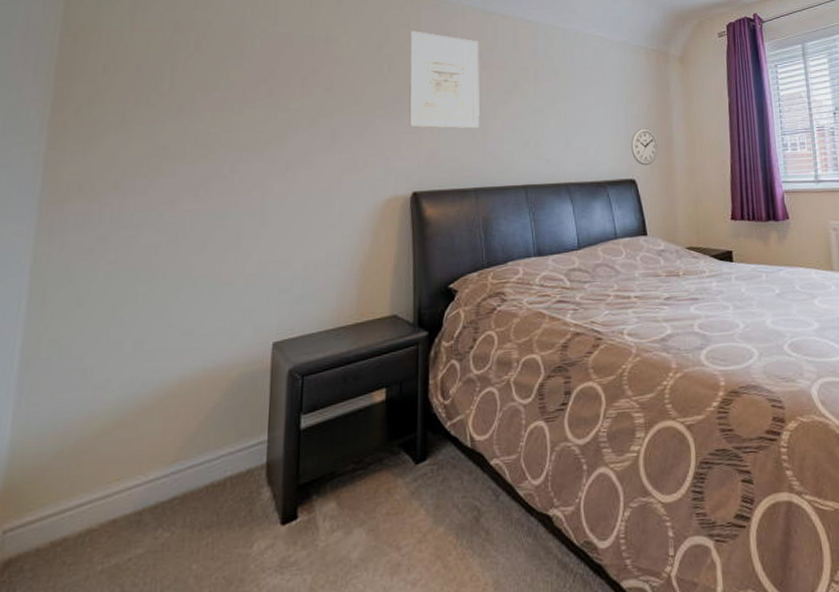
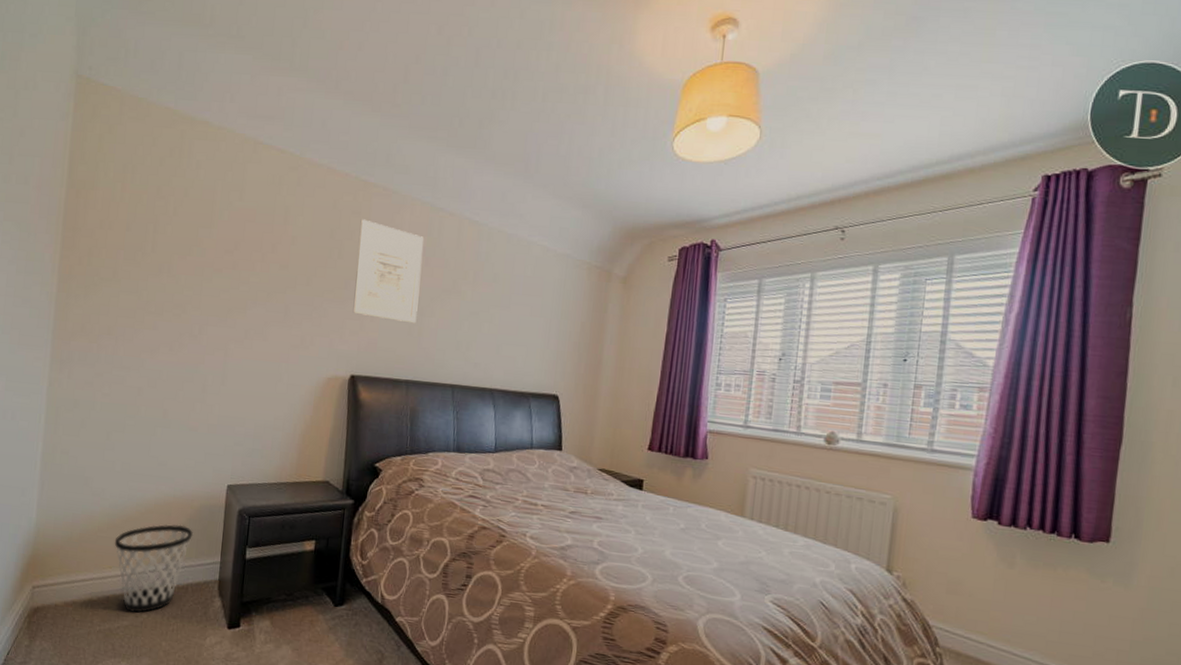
wastebasket: none [123,403,231,535] -> present [114,524,194,613]
wall clock: present [630,127,659,166] -> none [558,345,587,384]

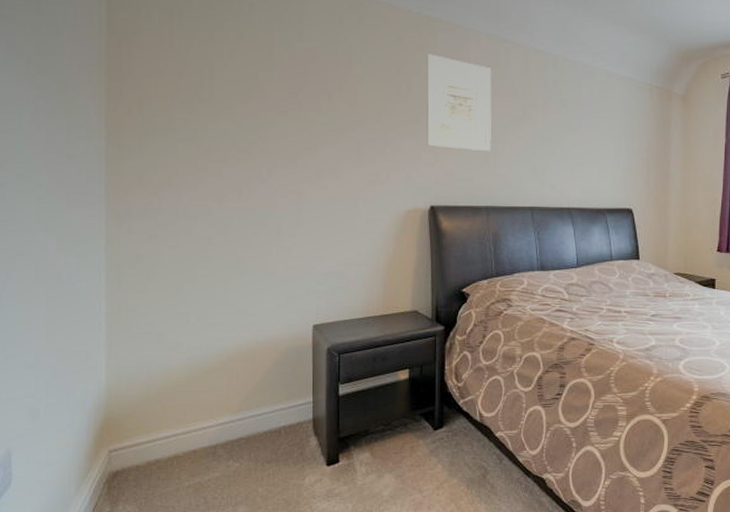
wastebasket: present [114,524,194,613] -> none [196,369,282,464]

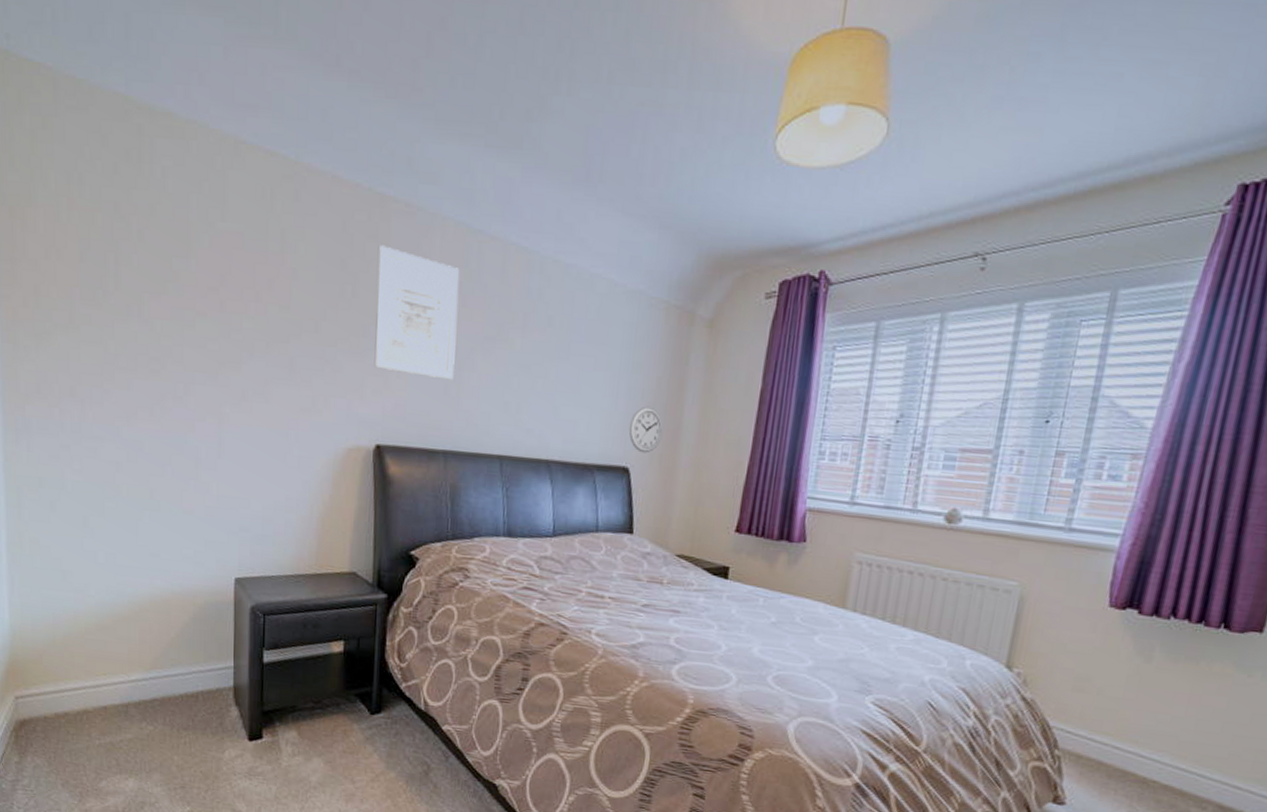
wall clock: none [629,161,656,197] -> present [628,406,663,453]

